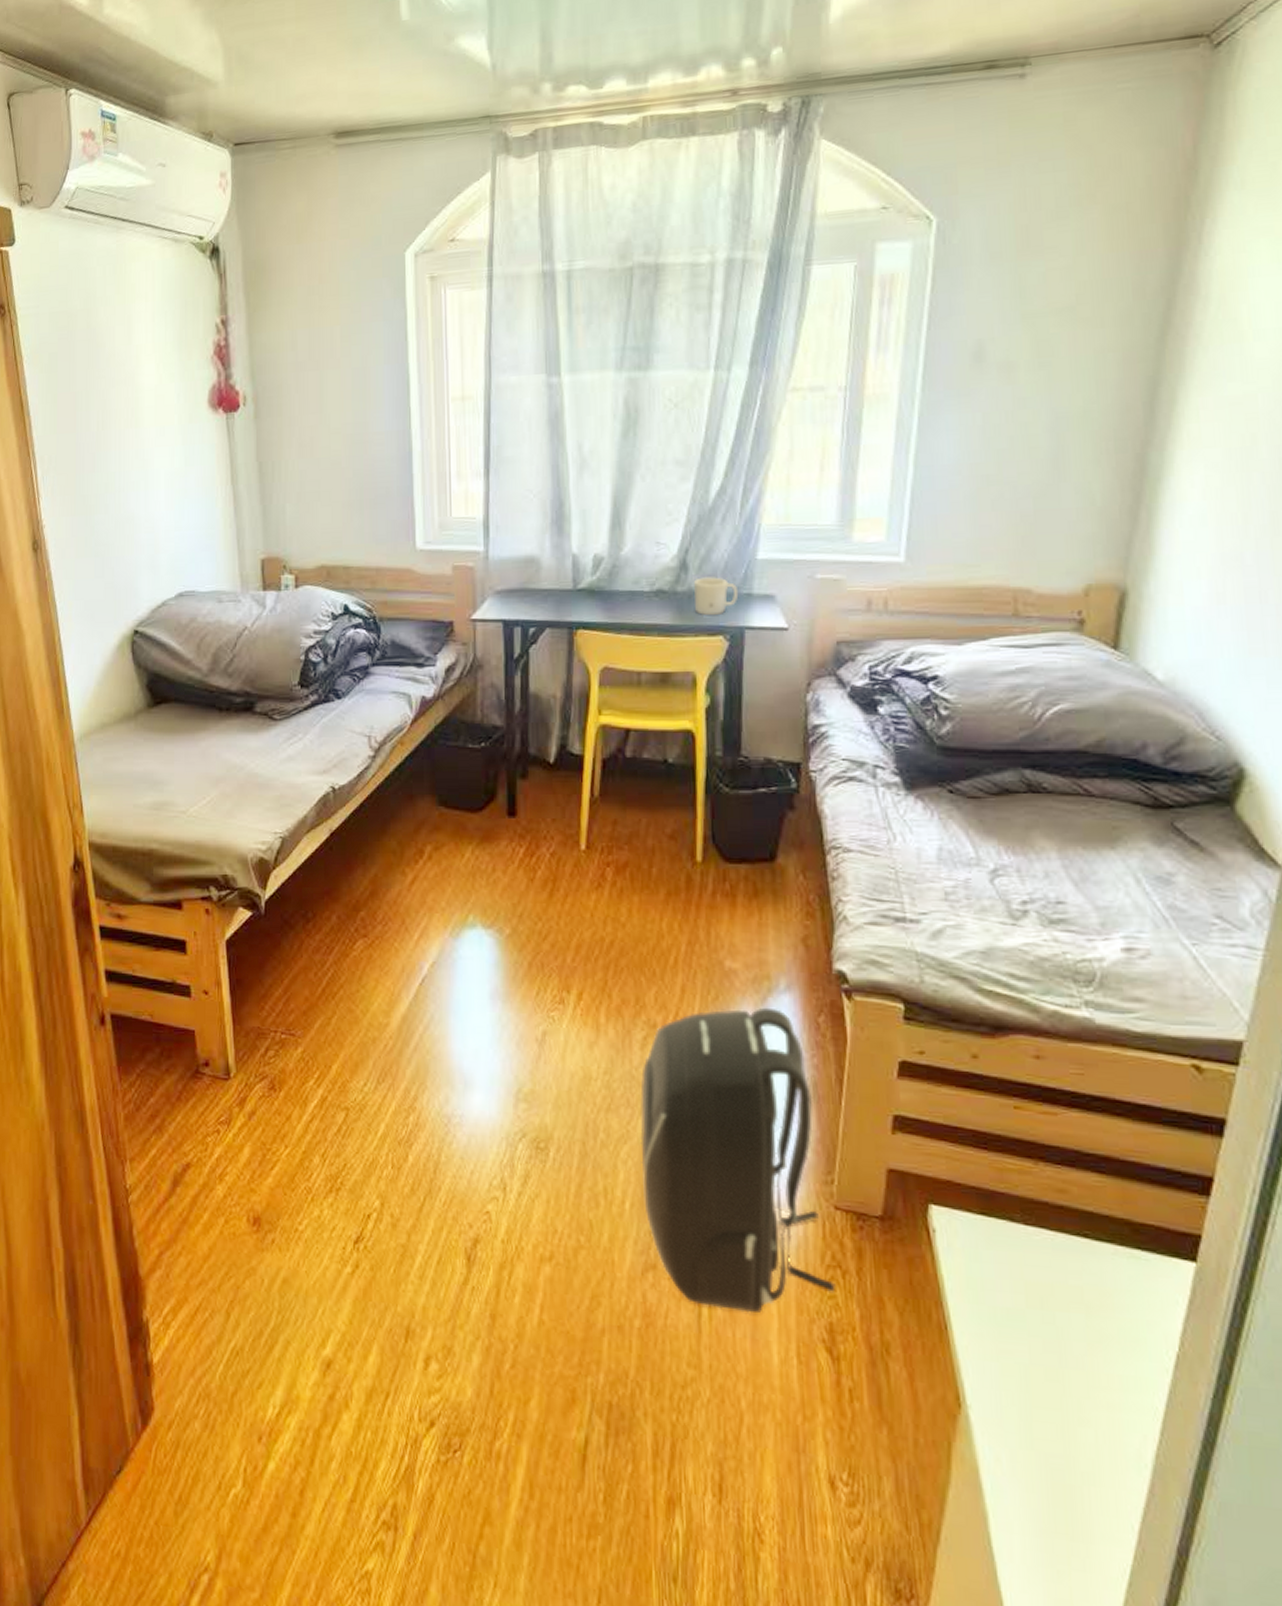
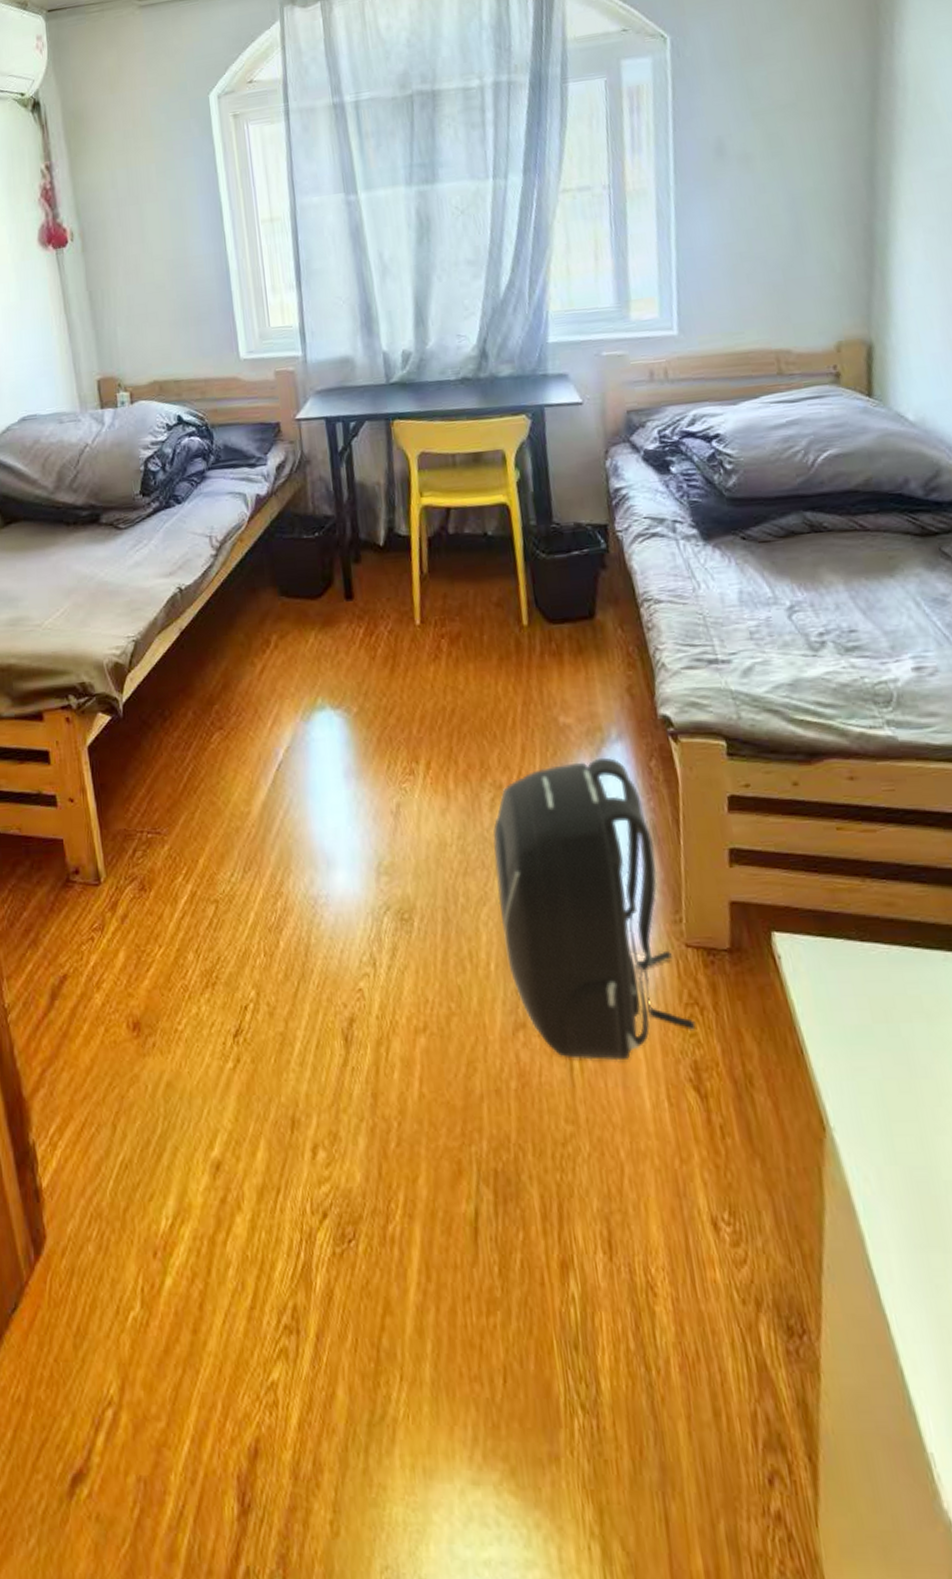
mug: present [693,577,739,616] -> none [494,361,536,398]

